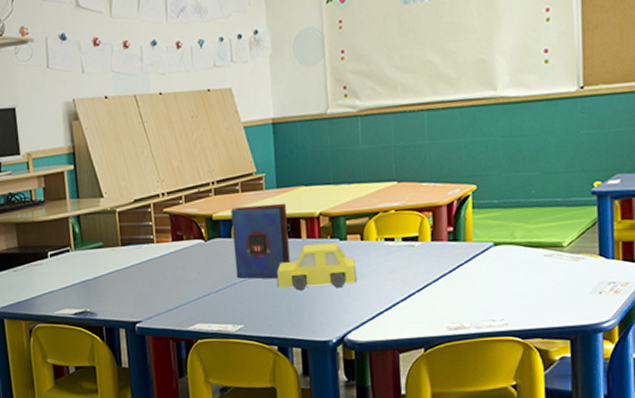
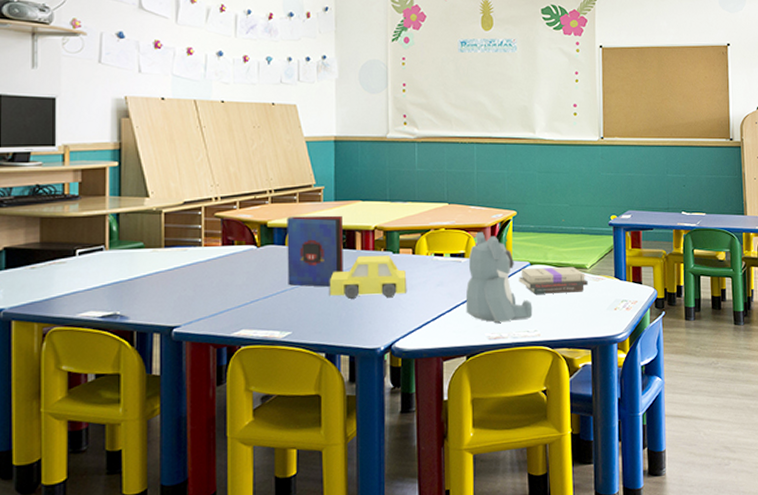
stuffed animal: none [420,210,499,312] -> present [465,231,533,323]
books: none [480,245,565,279] -> present [518,267,588,294]

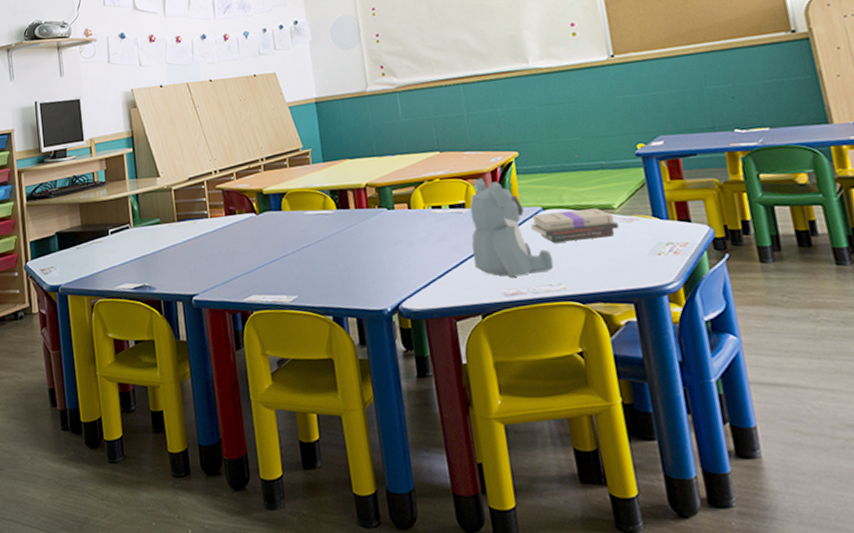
book: present [287,215,343,287] -> none [280,175,340,250]
toy car: present [329,254,407,299] -> none [327,211,408,260]

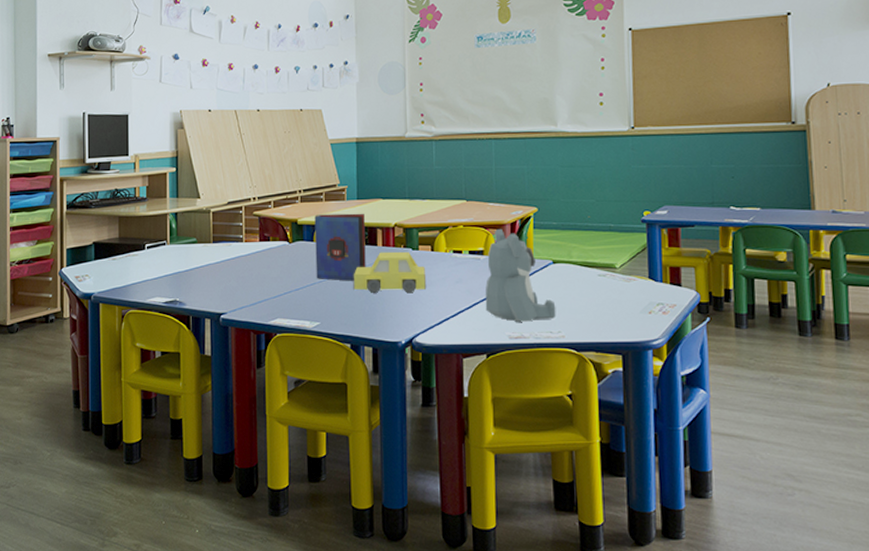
book: none [280,175,340,250] -> present [314,213,366,281]
toy car: none [327,211,408,260] -> present [353,251,427,293]
books: present [530,208,619,243] -> none [540,266,618,294]

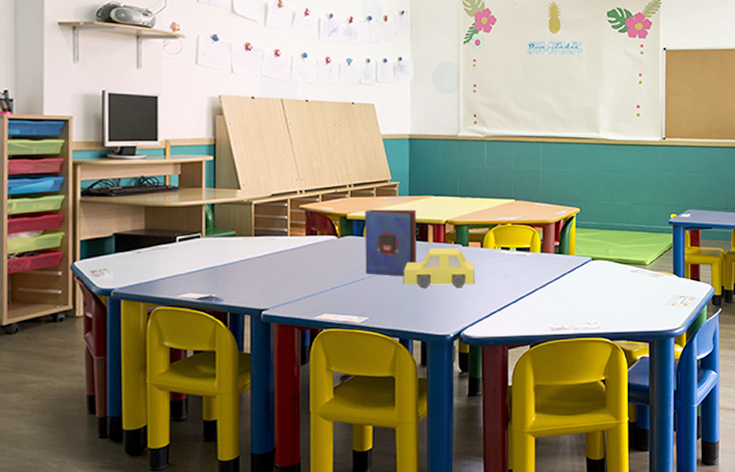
stuffed animal: present [485,228,556,322] -> none [530,227,594,314]

